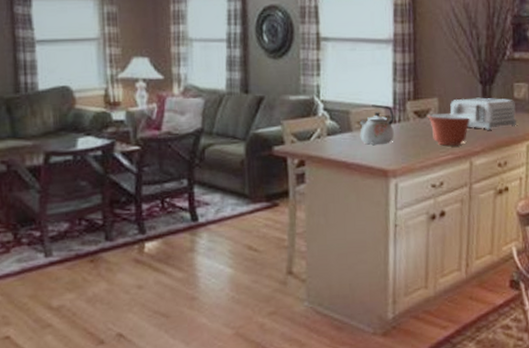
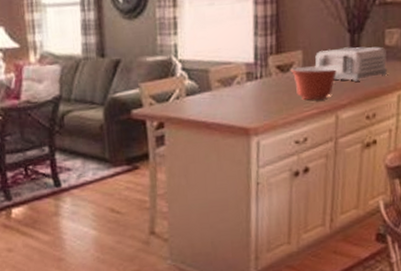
kettle: present [359,104,394,145] -> none [219,61,256,103]

